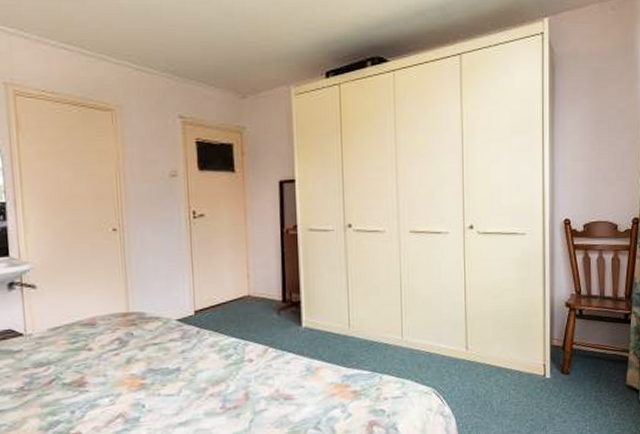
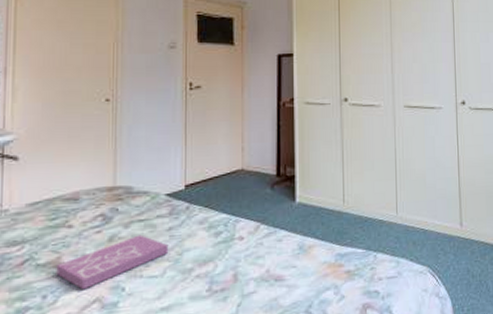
book: none [80,357,183,407] -> present [56,234,169,290]

